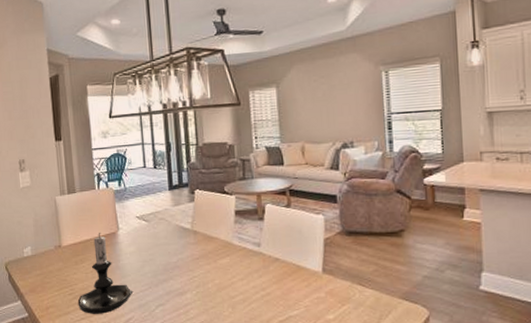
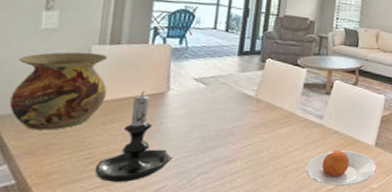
vase: none [12,203,74,272] -> present [9,52,107,130]
plate: none [253,279,329,317] -> present [306,151,377,186]

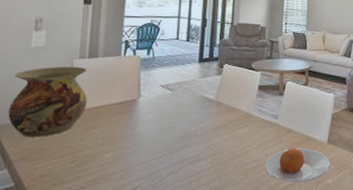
candle holder: present [94,92,173,183] -> none [79,99,146,184]

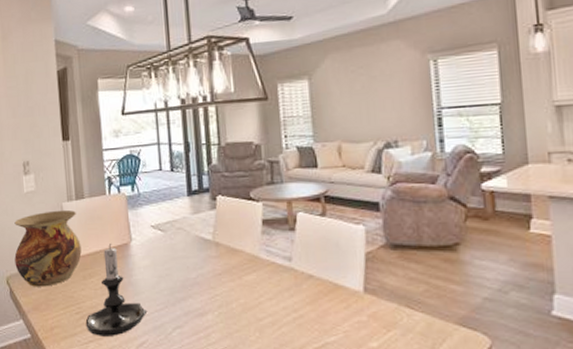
candle holder: none [79,99,146,184] -> present [85,244,148,338]
plate: present [264,148,330,182] -> none [283,299,372,344]

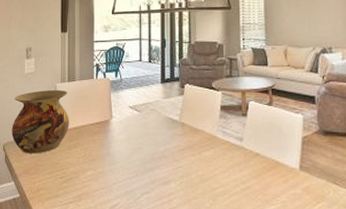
candle holder: present [85,244,148,338] -> none [67,120,121,200]

